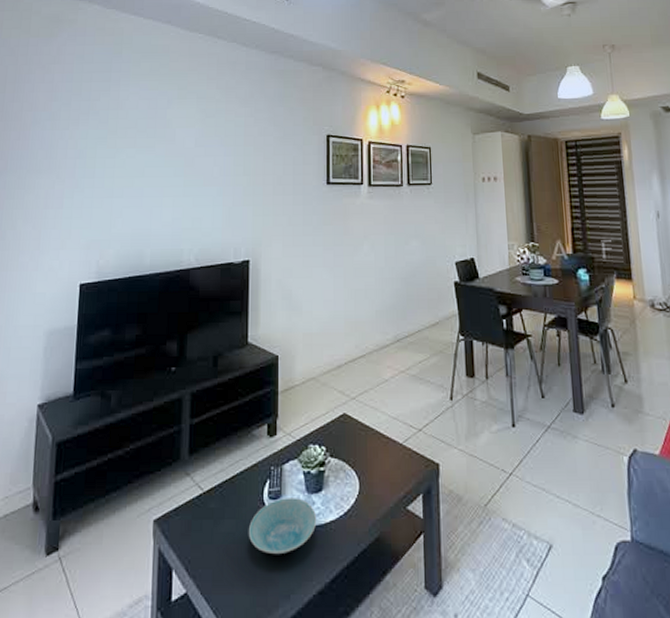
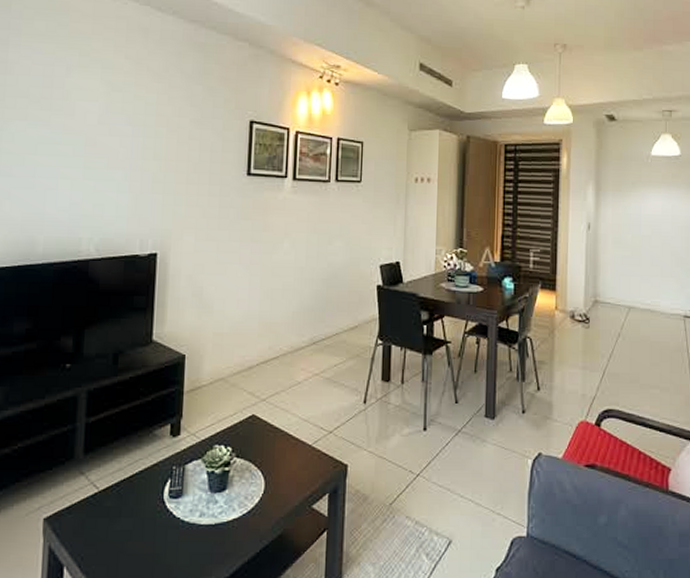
bowl: present [248,498,317,555] -> none [146,497,219,552]

